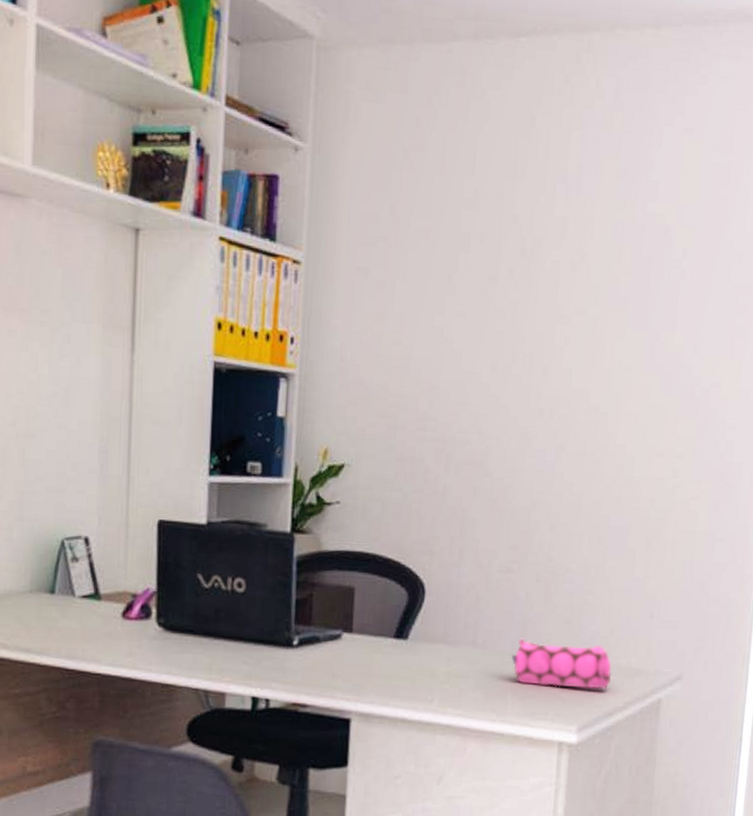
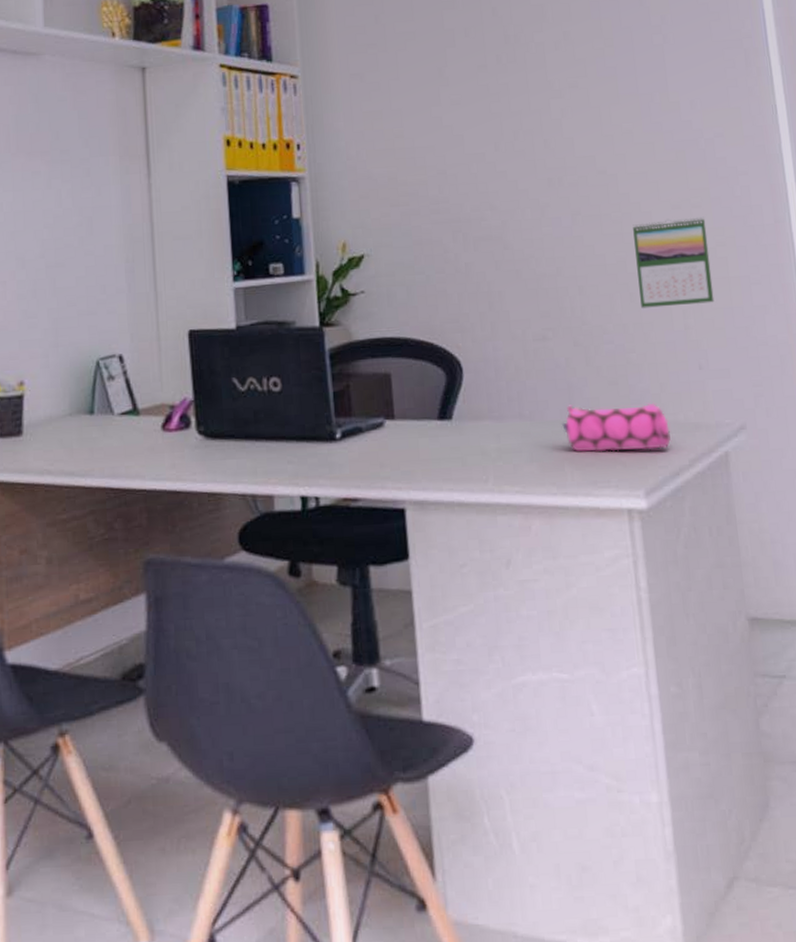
calendar: none [607,465,685,555] -> present [633,216,715,308]

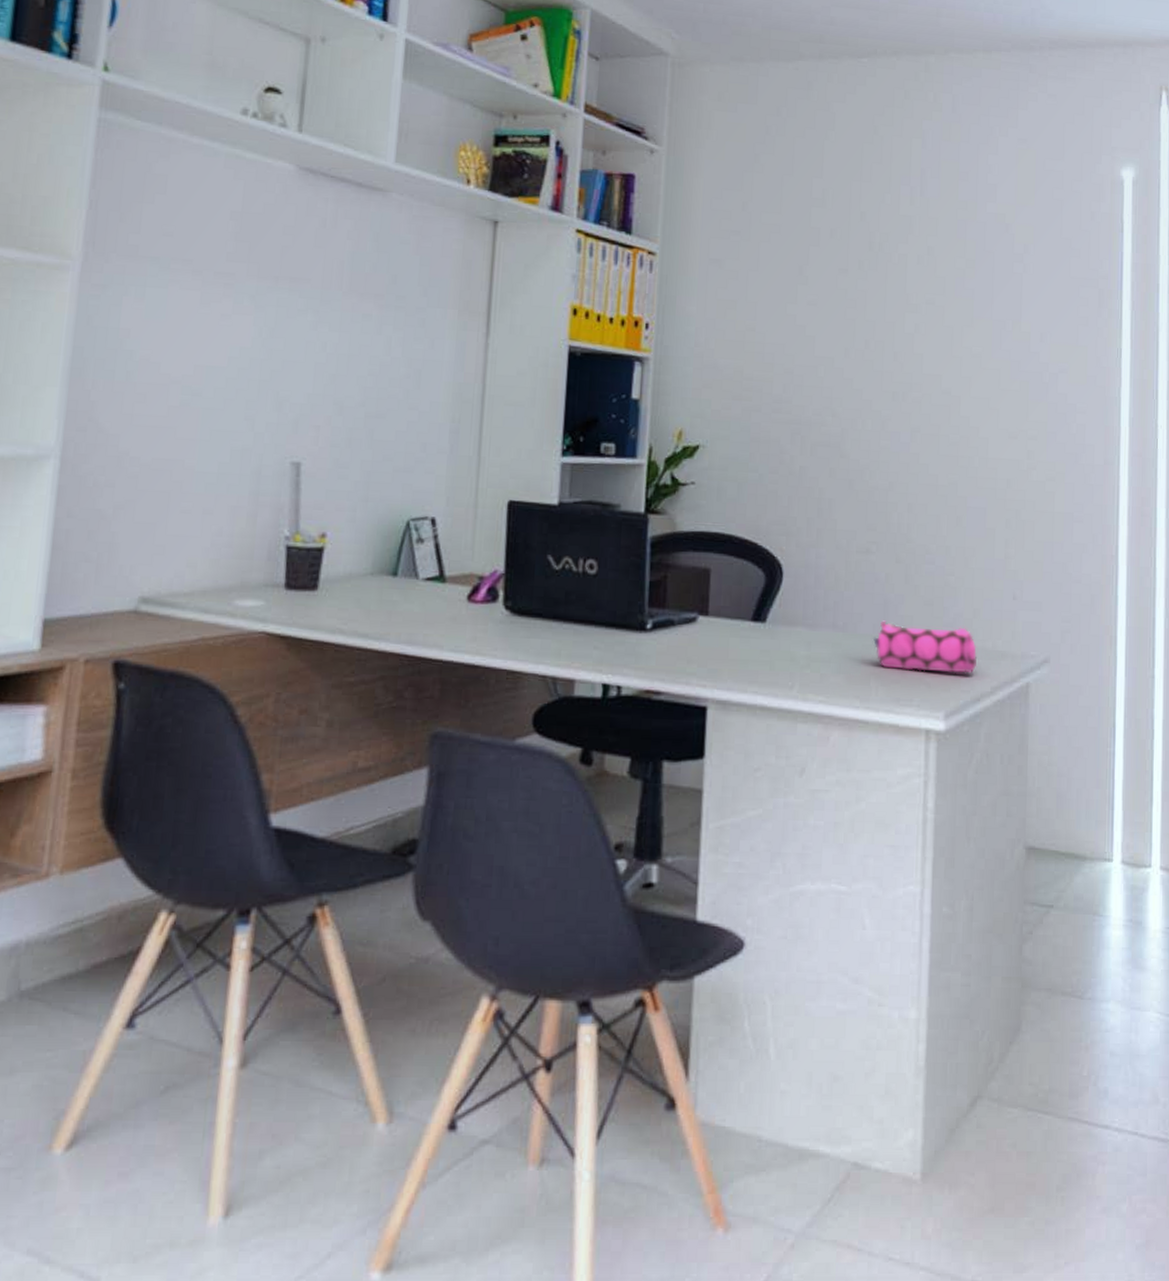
calendar: present [633,216,715,308] -> none [966,447,1039,535]

